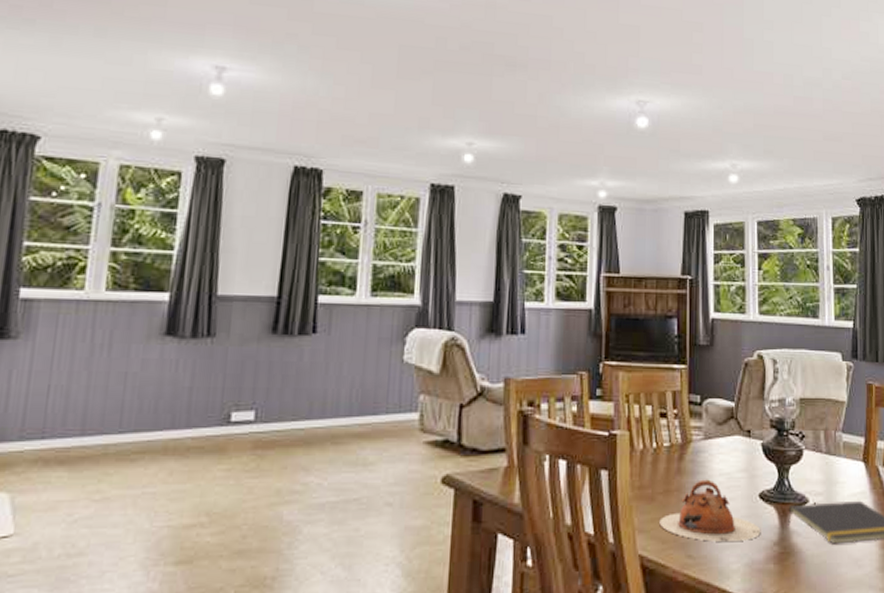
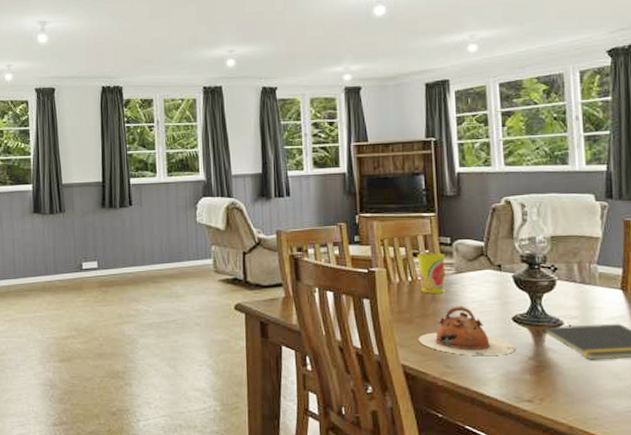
cup: none [664,413,694,464] -> present [417,253,445,294]

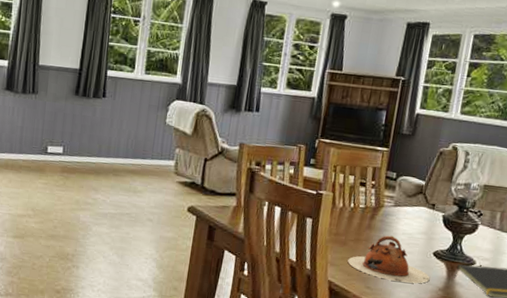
cup: present [417,253,445,294] -> none [360,183,388,223]

